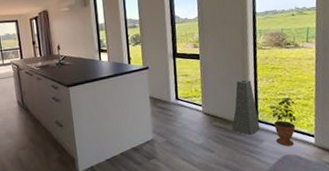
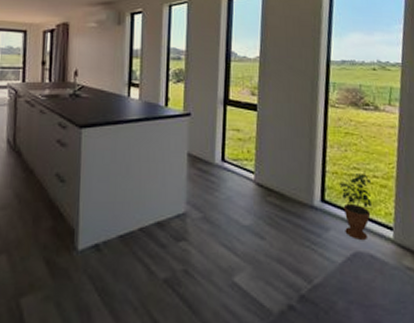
planter: present [232,79,260,135] -> none [290,143,326,220]

